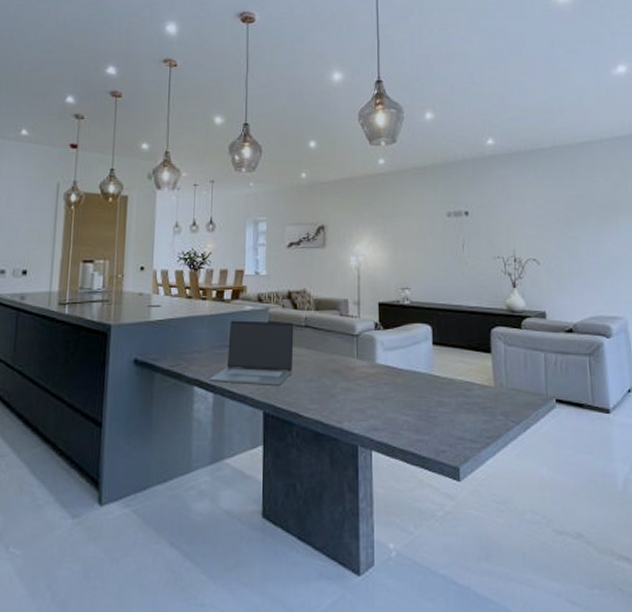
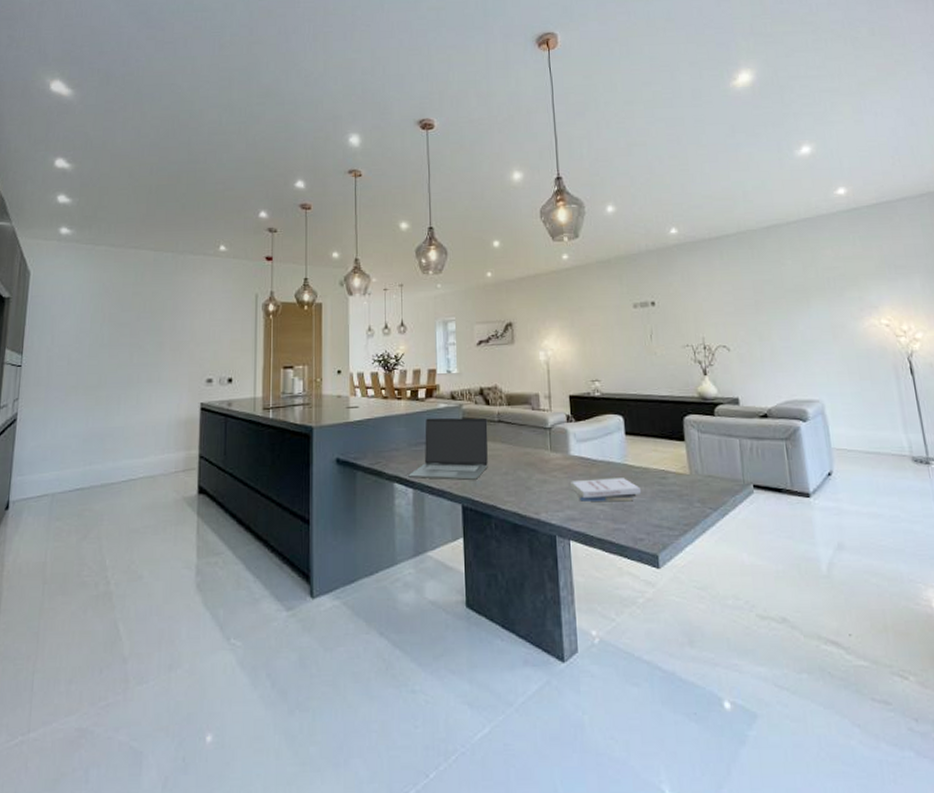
books: none [376,388,446,413] -> present [571,478,642,502]

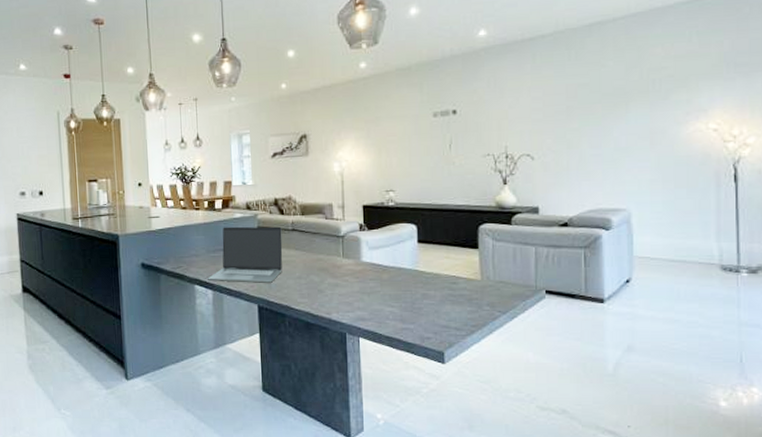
books: present [571,478,642,502] -> none [362,283,431,305]

